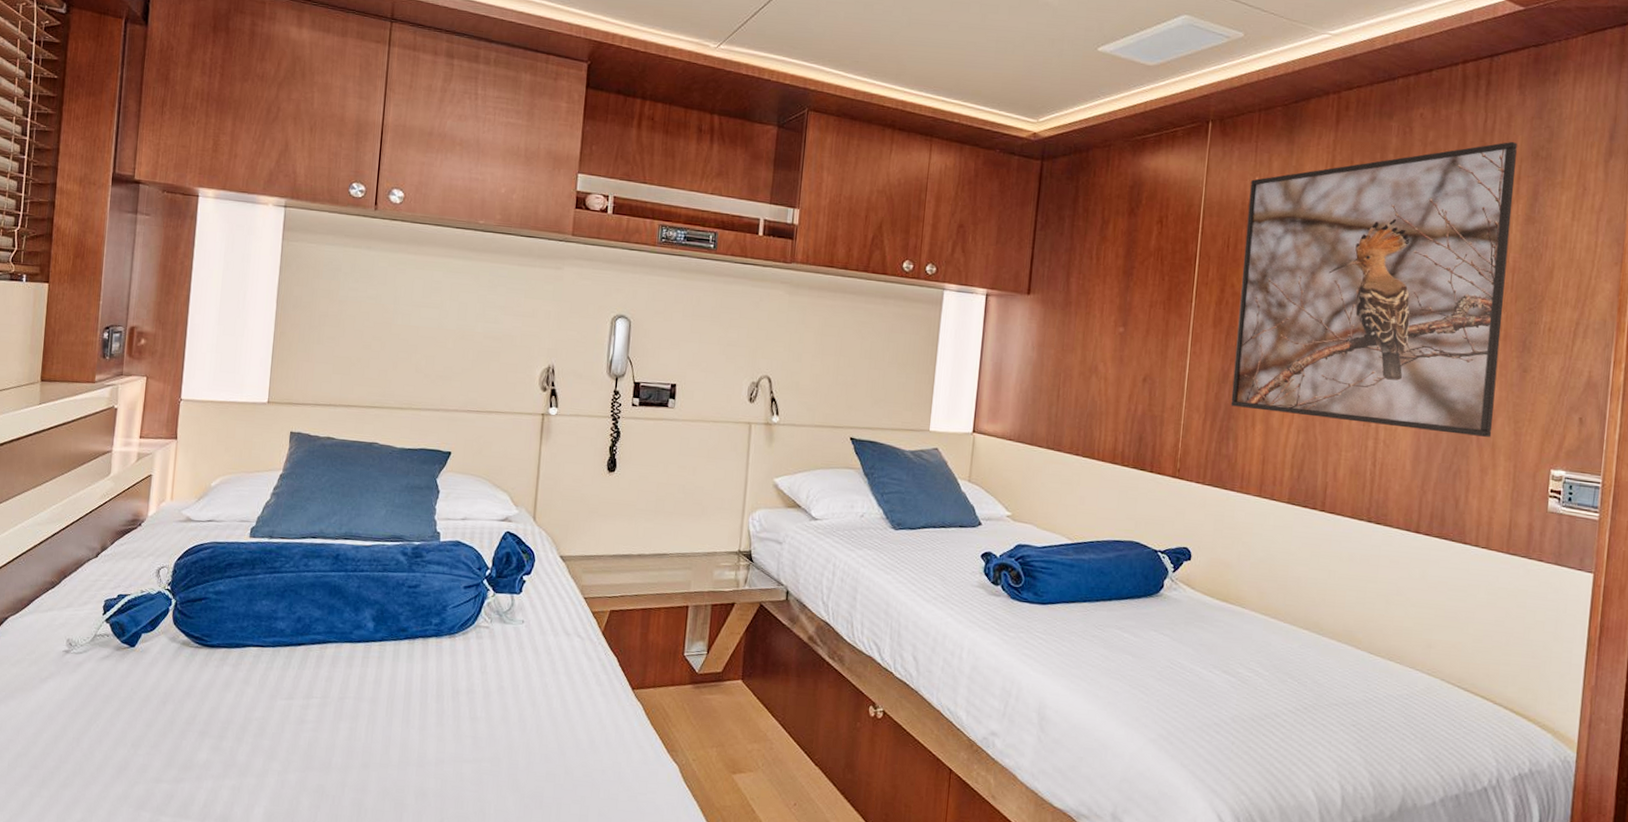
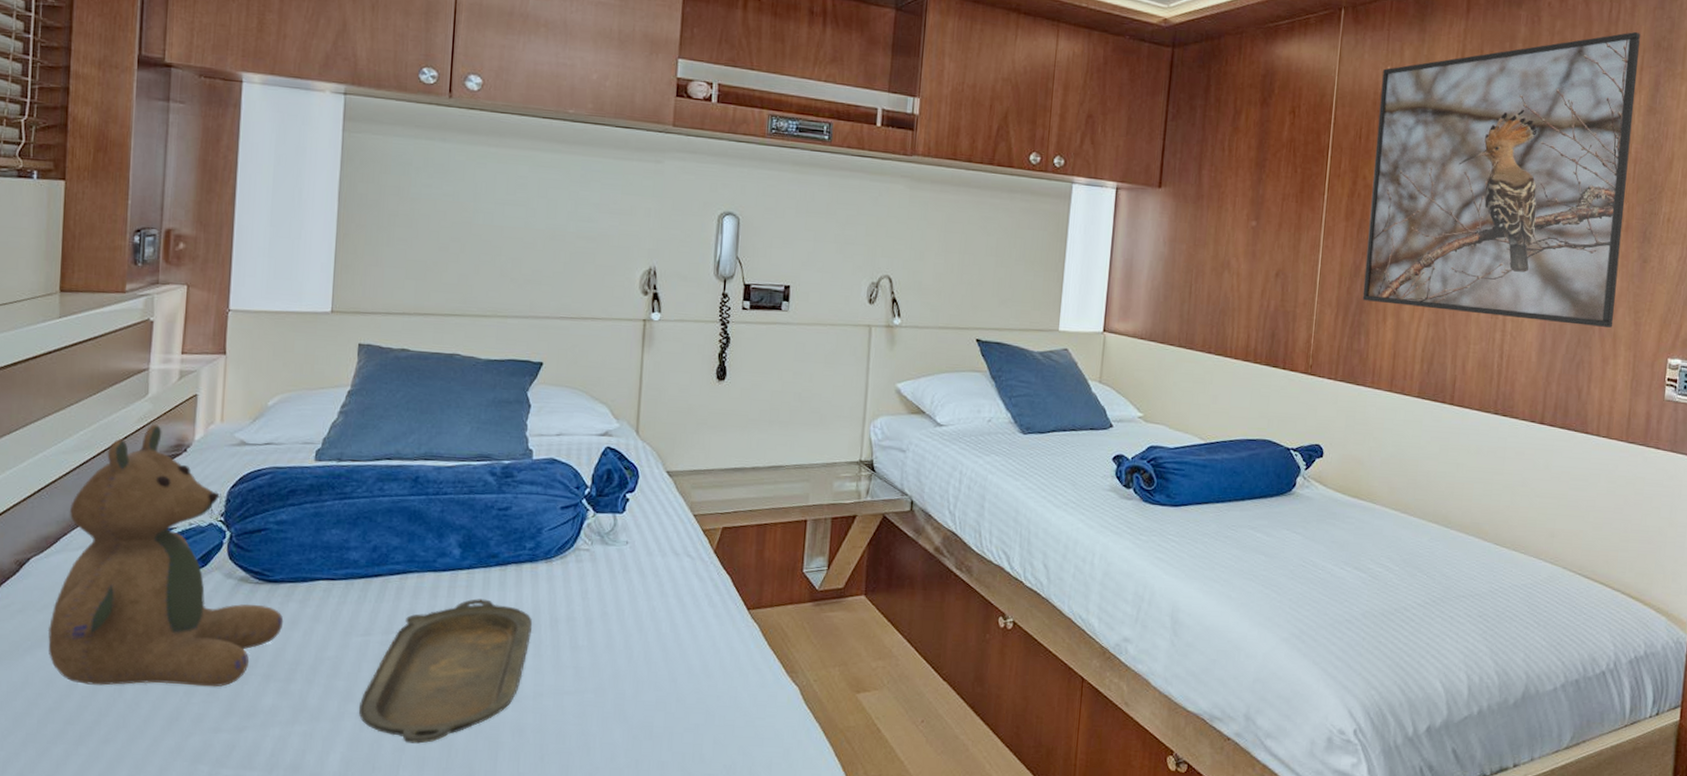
teddy bear: none [19,501,219,741] -> present [47,424,284,687]
serving tray: none [280,669,437,802] -> present [358,599,533,744]

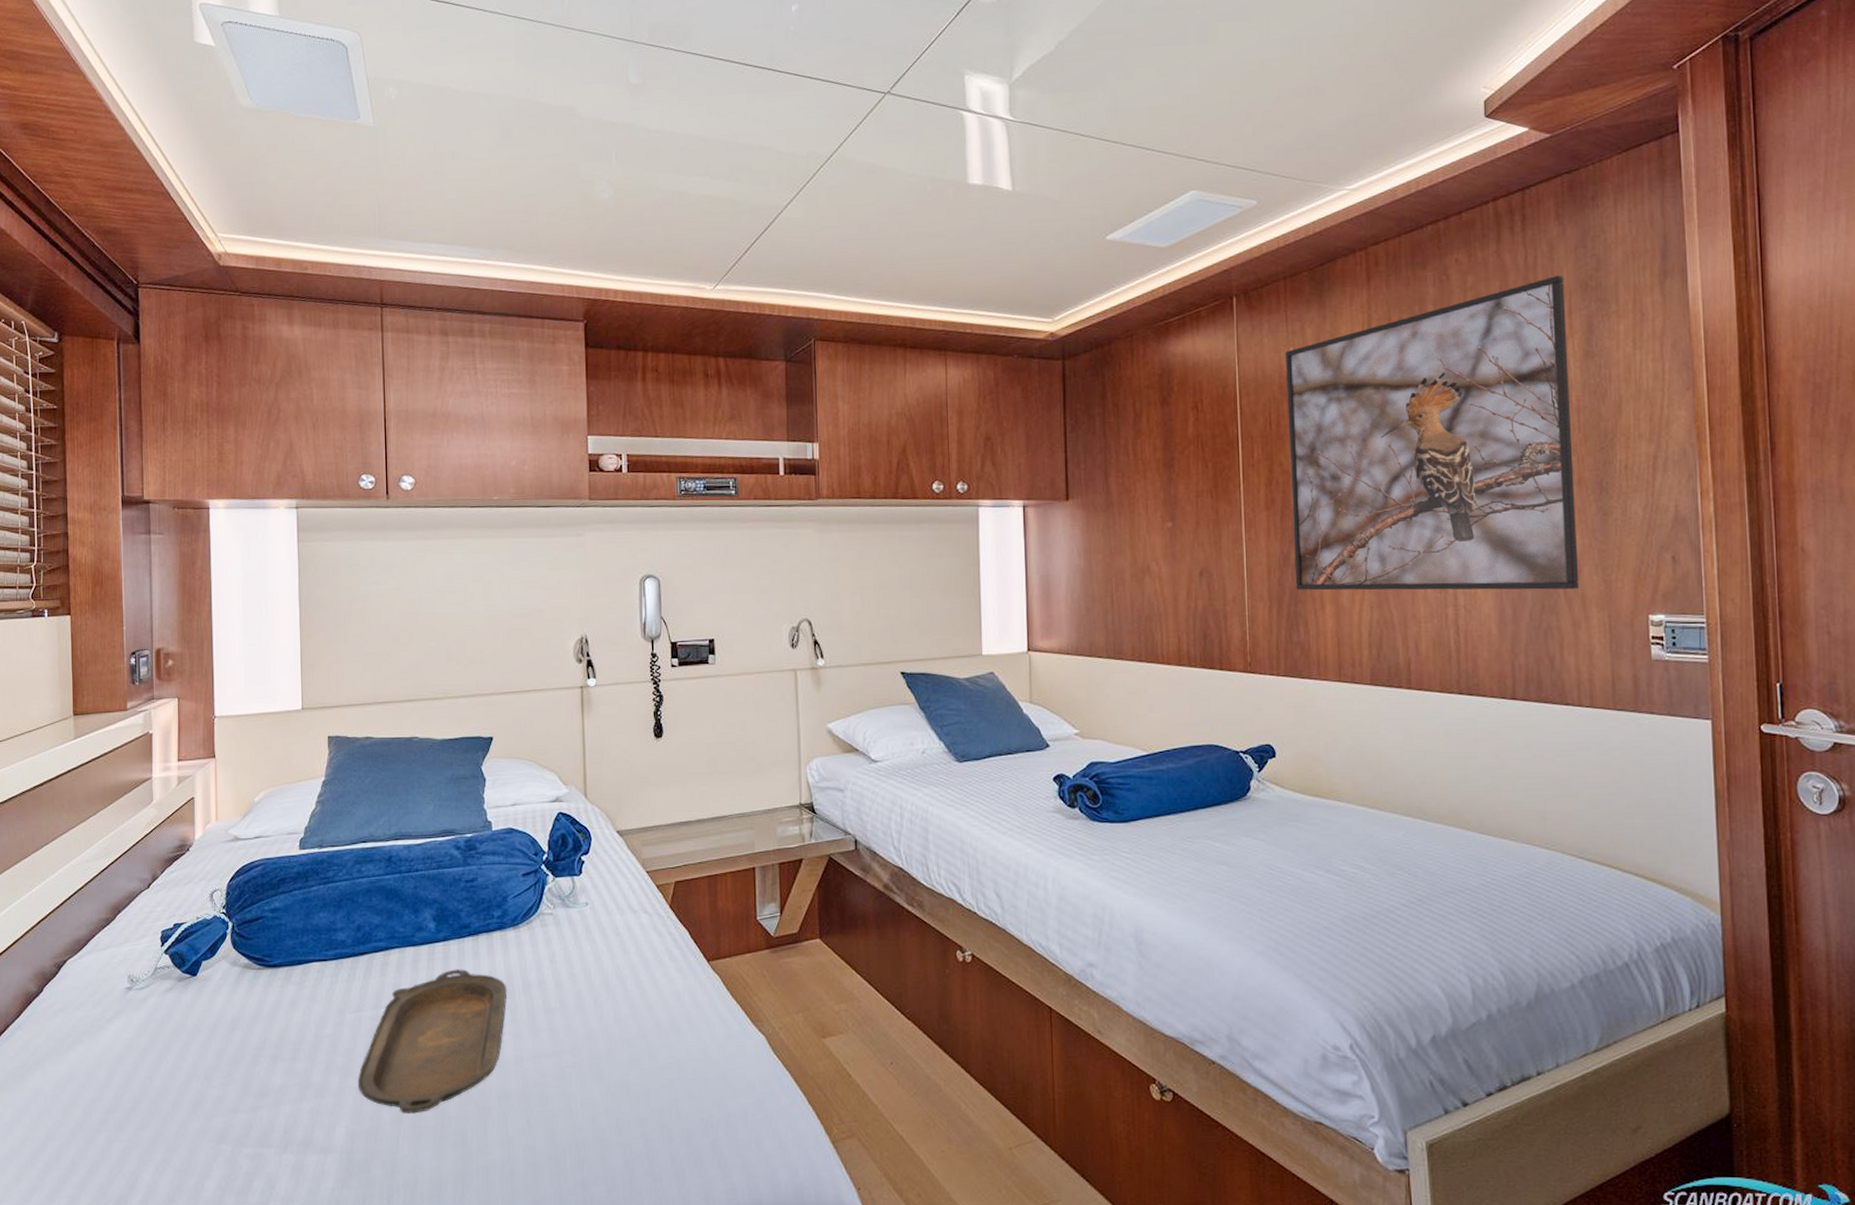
teddy bear: present [47,424,284,687] -> none [85,829,285,1075]

